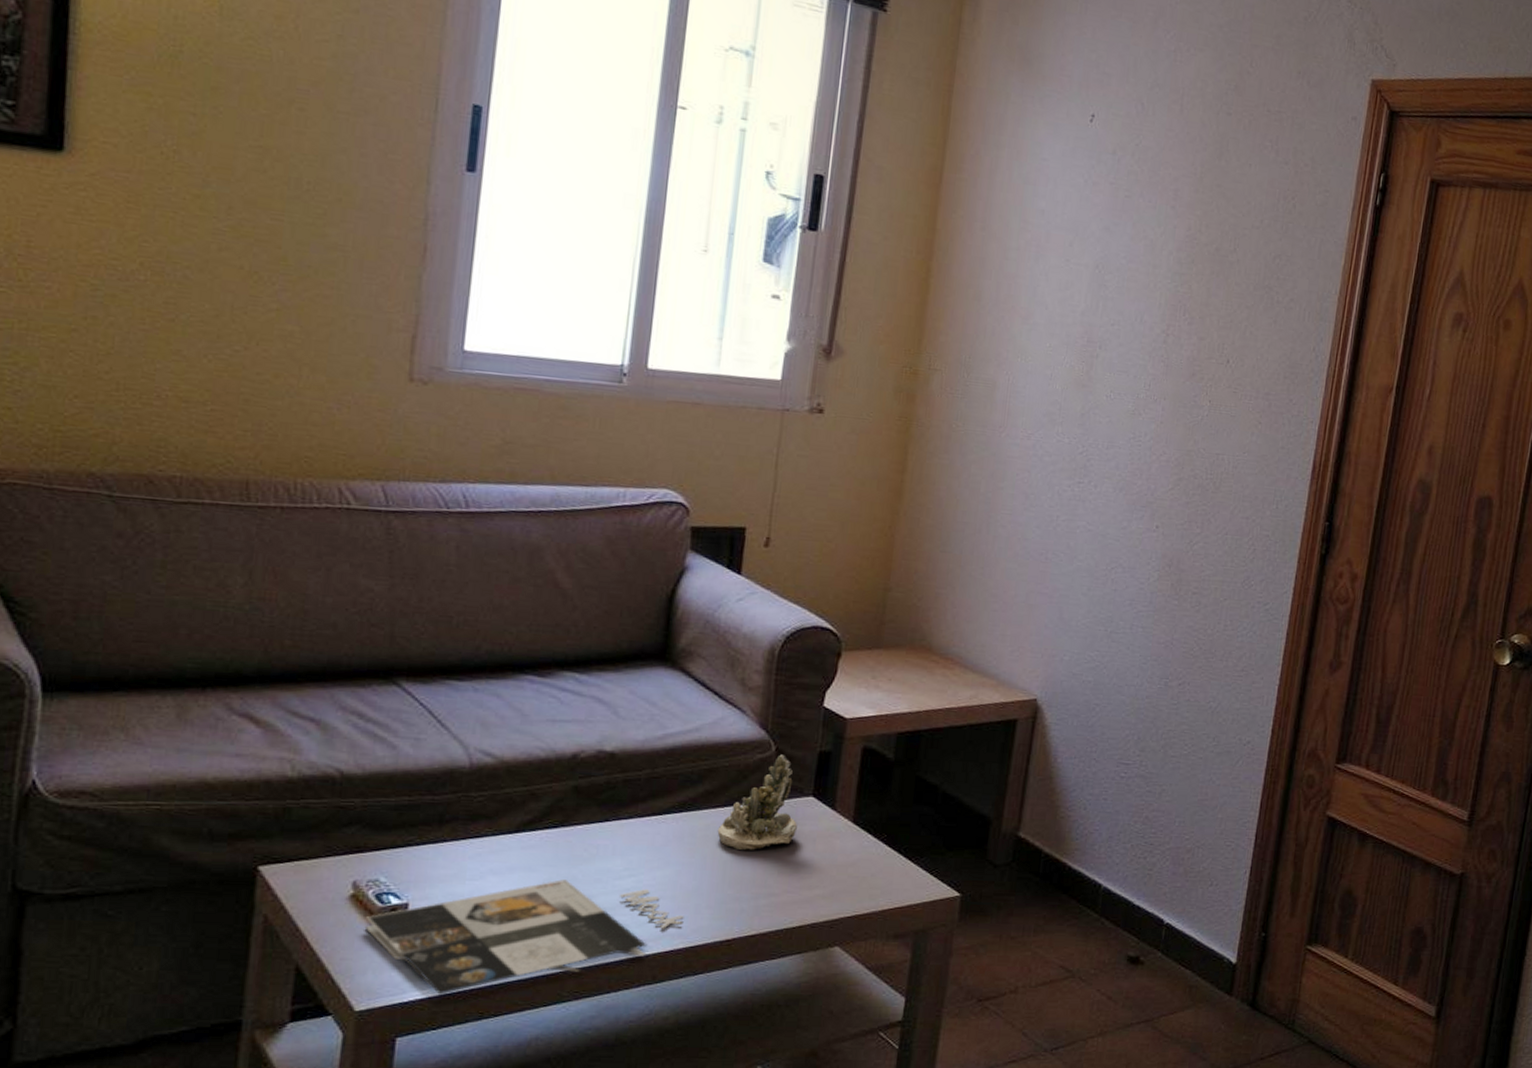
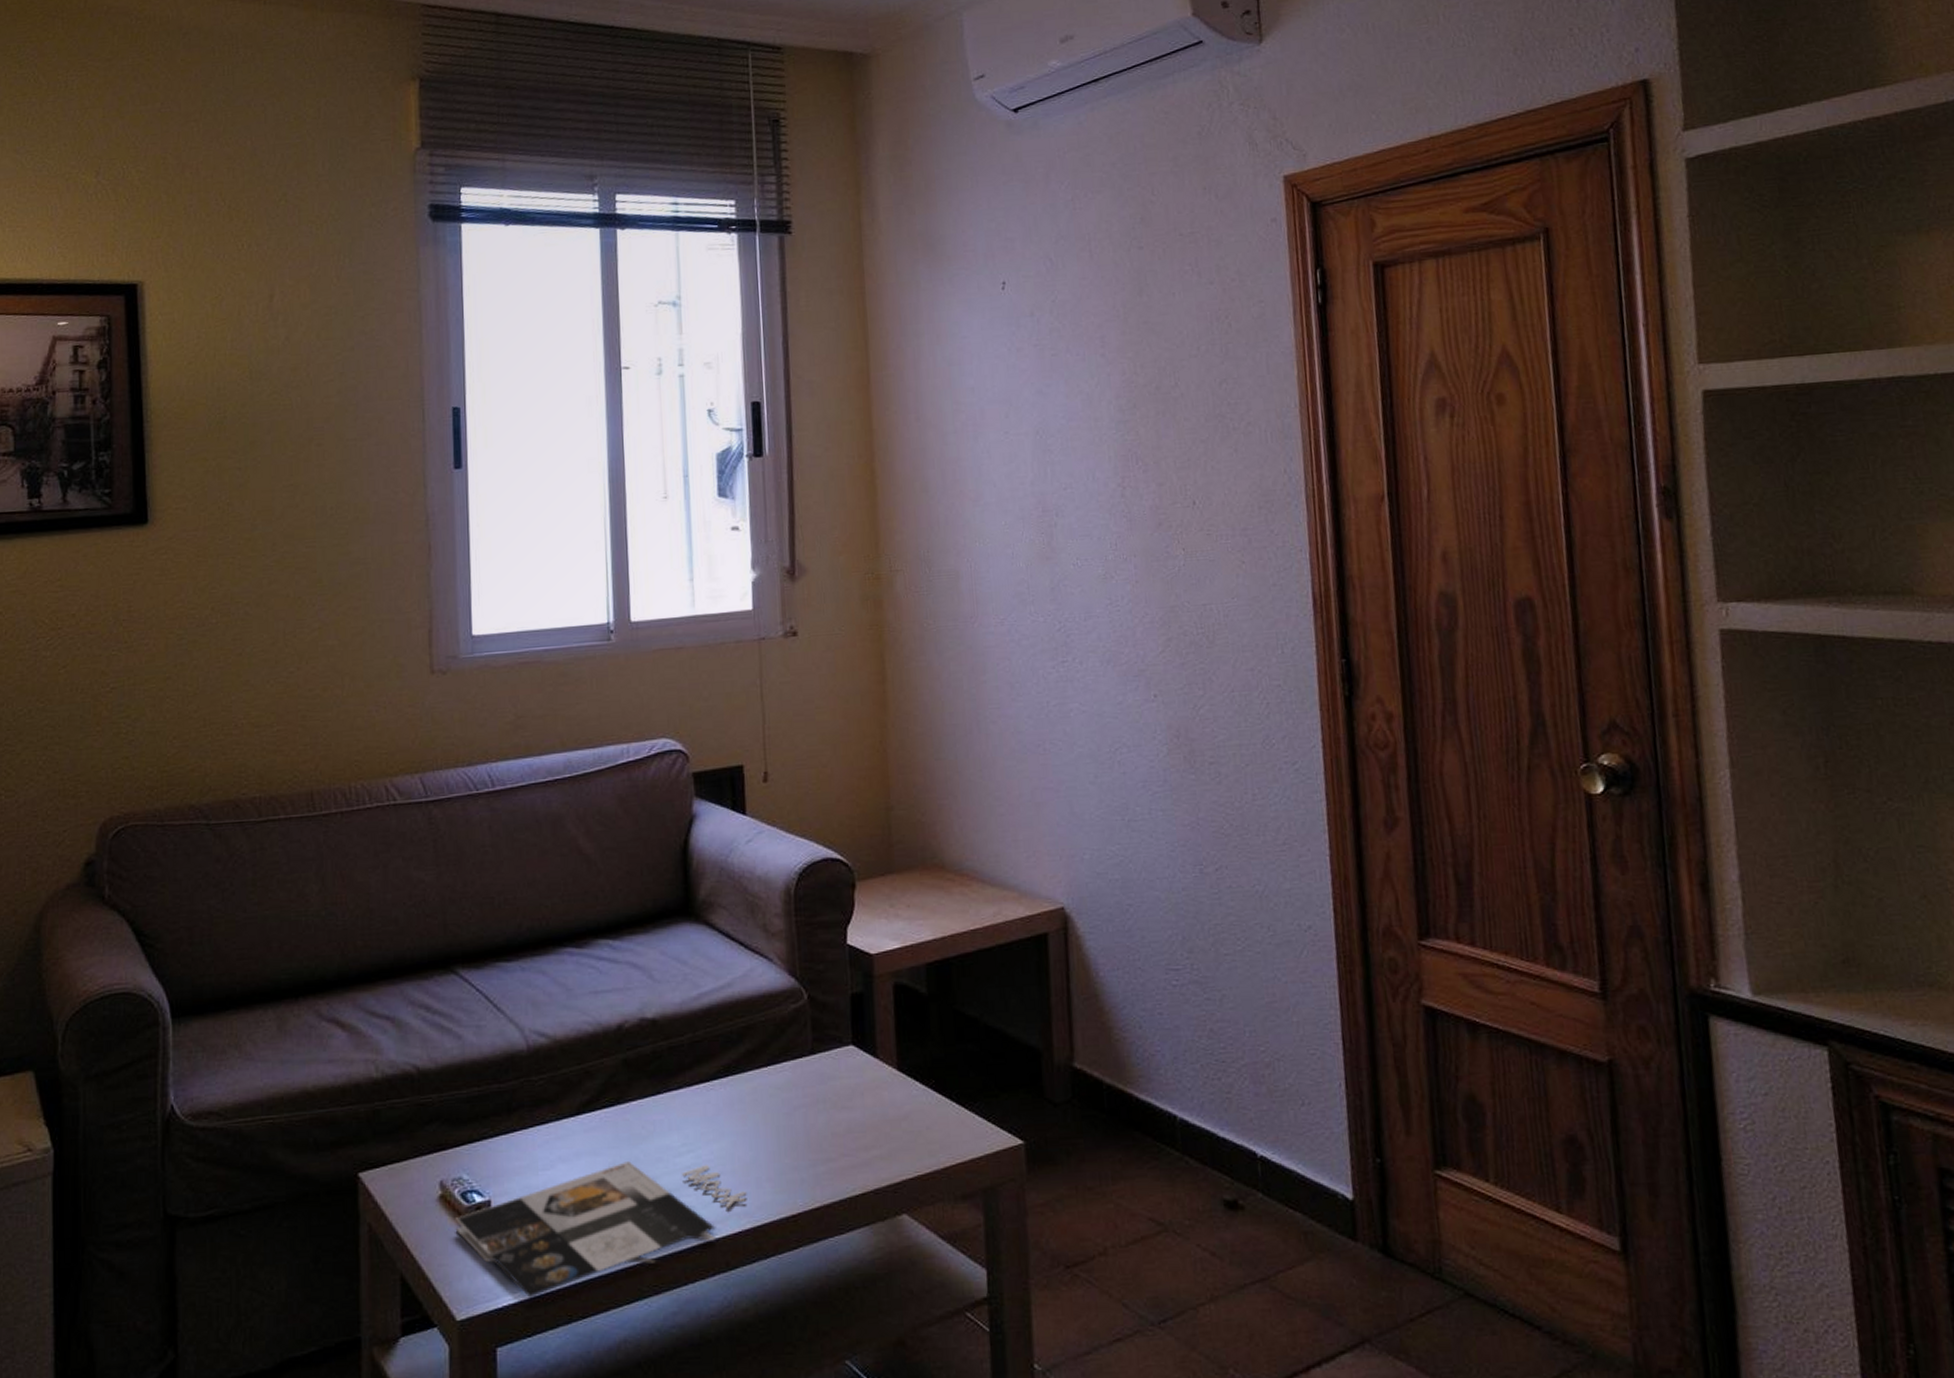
succulent planter: present [717,754,797,850] -> none [765,1002,843,1112]

